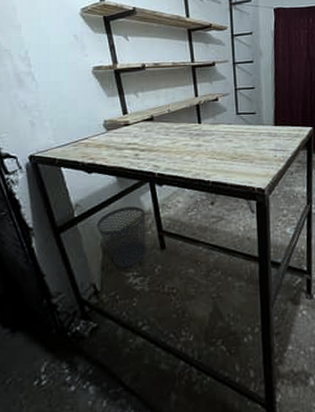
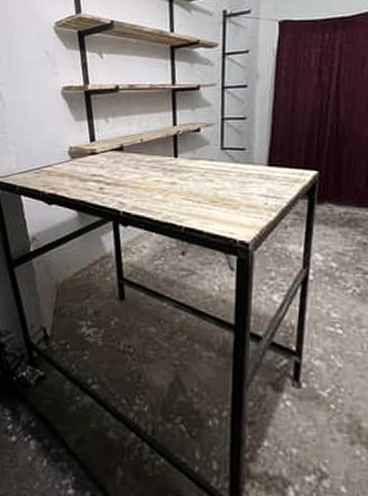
wastebasket: present [97,206,146,268] -> none [52,246,106,315]

